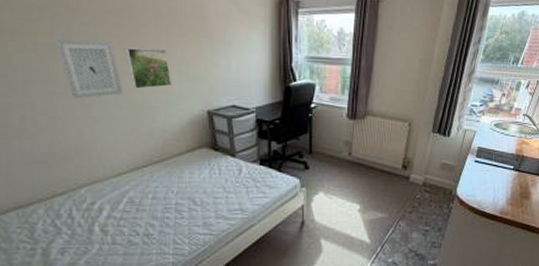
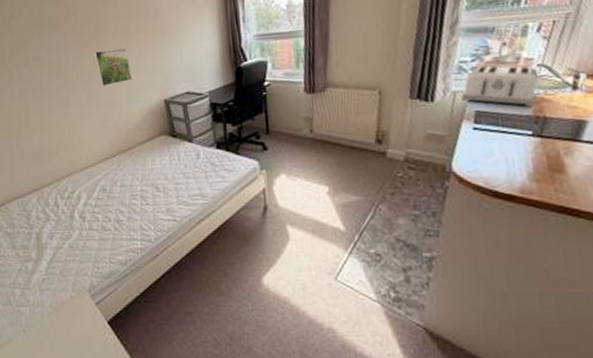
wall art: present [55,39,124,100] -> none [41,47,94,101]
toaster: none [469,111,523,147] -> present [460,65,539,107]

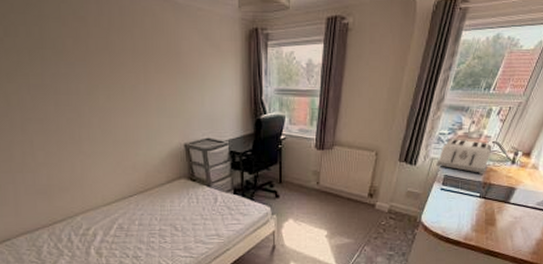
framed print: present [93,48,133,87] -> none [107,86,152,125]

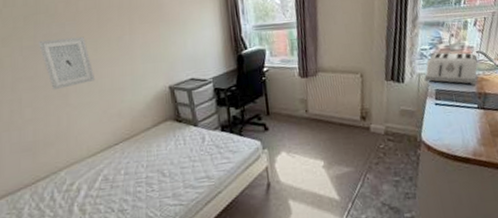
wall art: none [46,80,109,136] -> present [38,36,96,91]

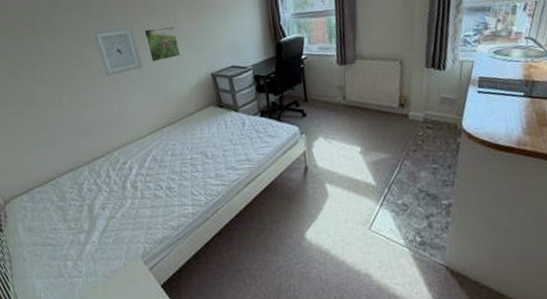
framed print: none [95,37,137,75] -> present [142,26,181,63]
toaster: present [424,52,478,85] -> none [466,38,527,73]

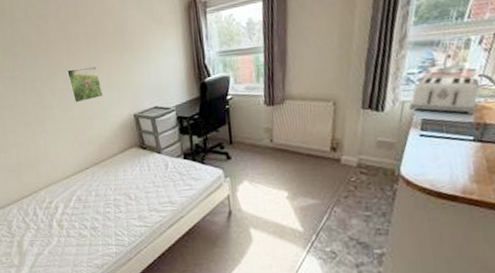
wall art: present [91,26,144,77] -> none [16,66,67,118]
toaster: none [466,38,527,73] -> present [408,76,480,114]

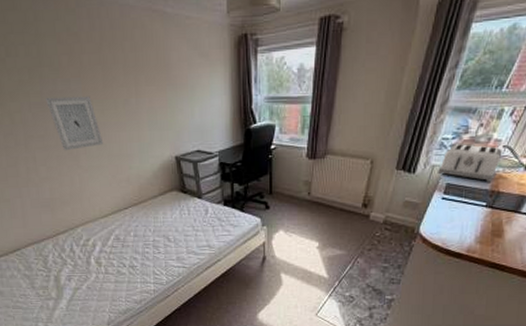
wall art: none [16,66,67,118] -> present [45,96,104,151]
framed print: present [65,66,104,103] -> none [101,100,144,139]

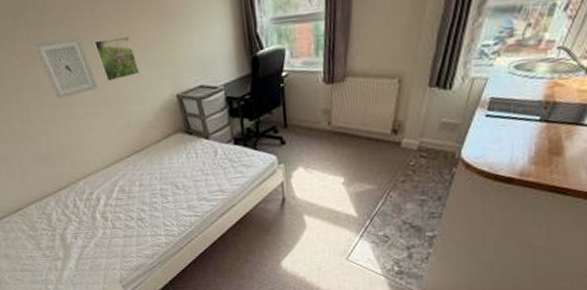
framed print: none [101,100,144,139] -> present [92,36,140,82]
toaster: present [437,144,503,182] -> none [478,49,557,92]

